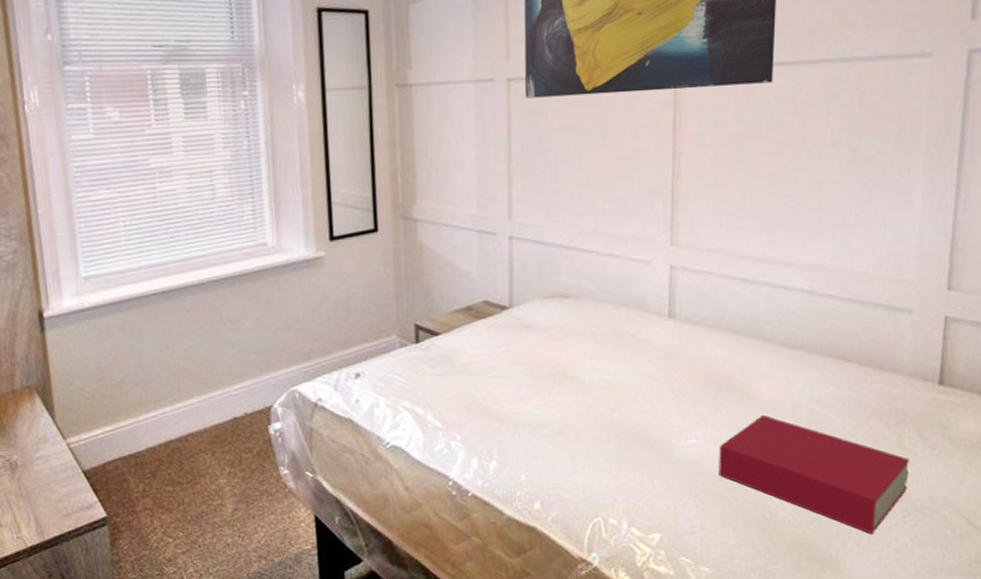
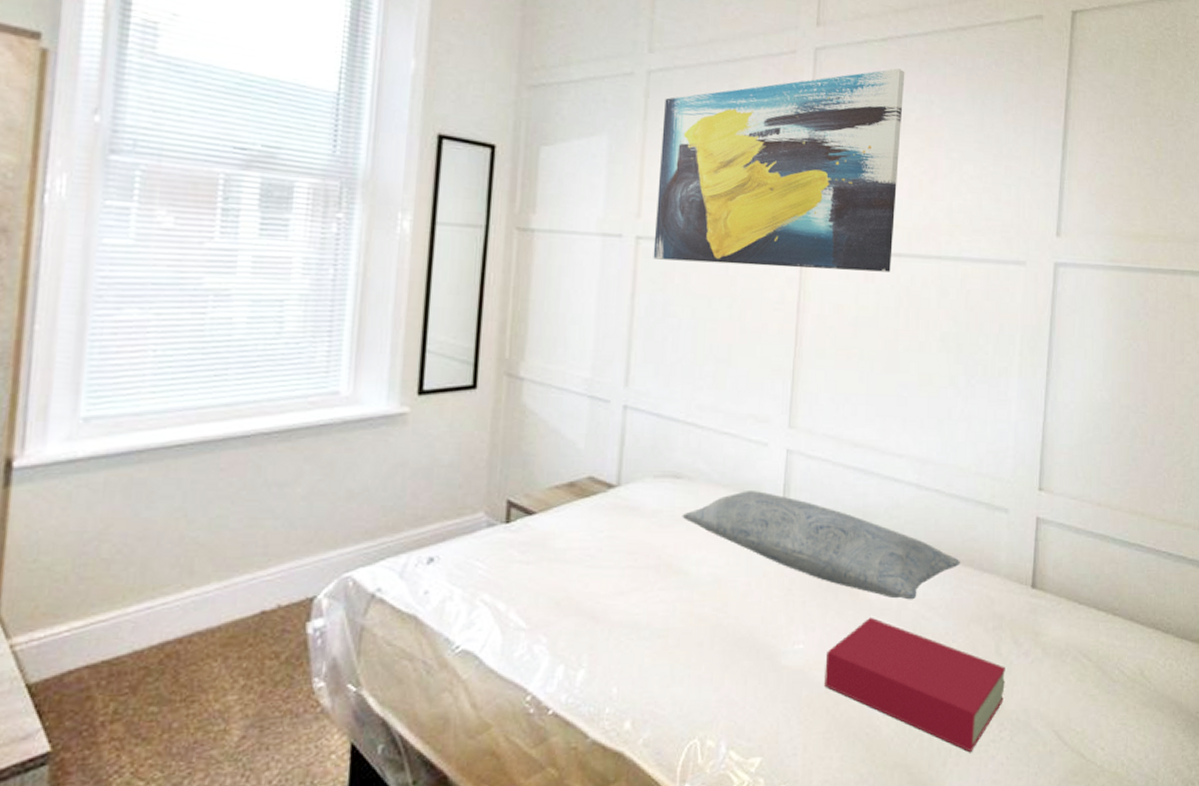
pillow: none [572,305,858,399] -> present [682,491,960,600]

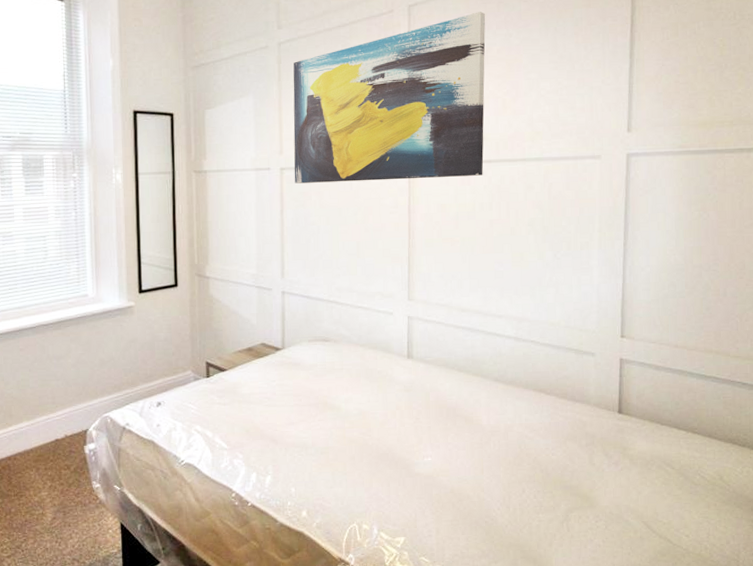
pillow: present [682,491,960,600] -> none [332,348,555,424]
book: present [824,617,1005,753] -> none [449,437,599,537]

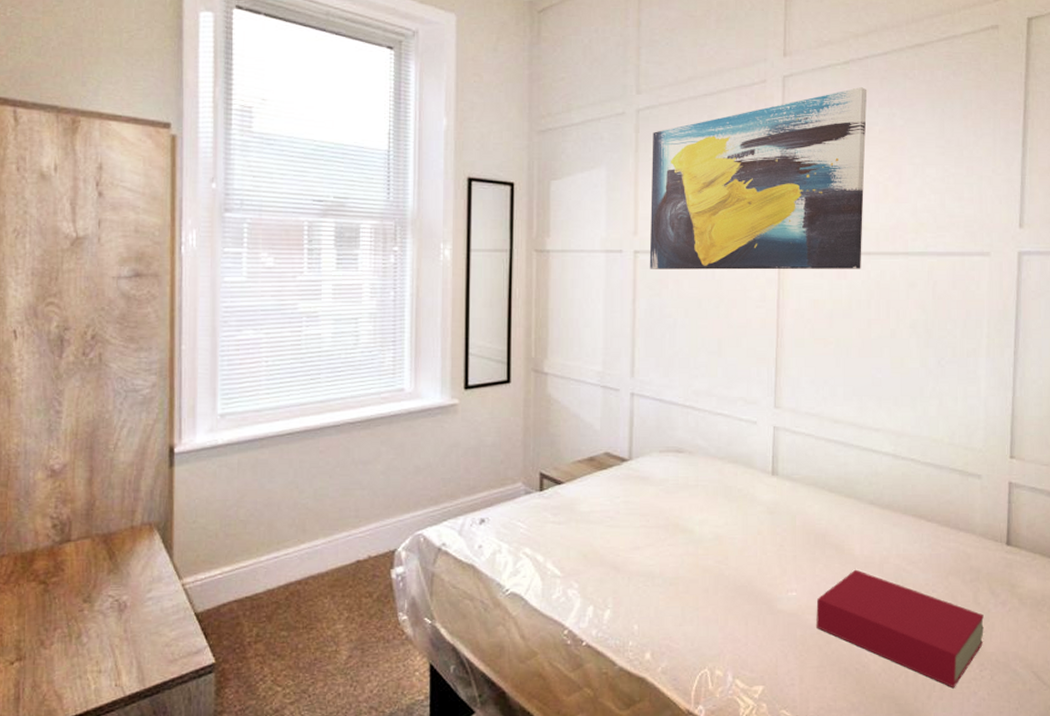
book: none [449,437,599,537] -> present [816,569,984,689]

